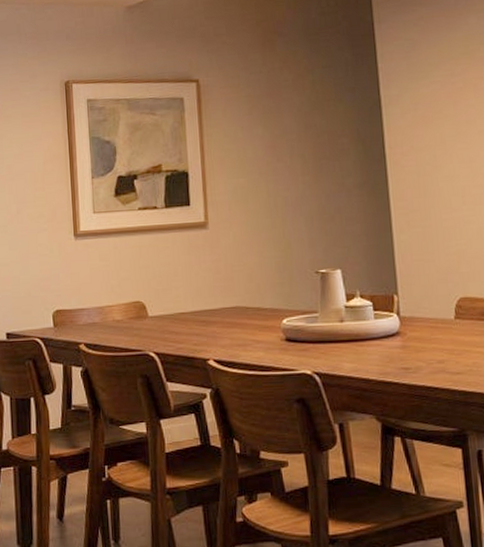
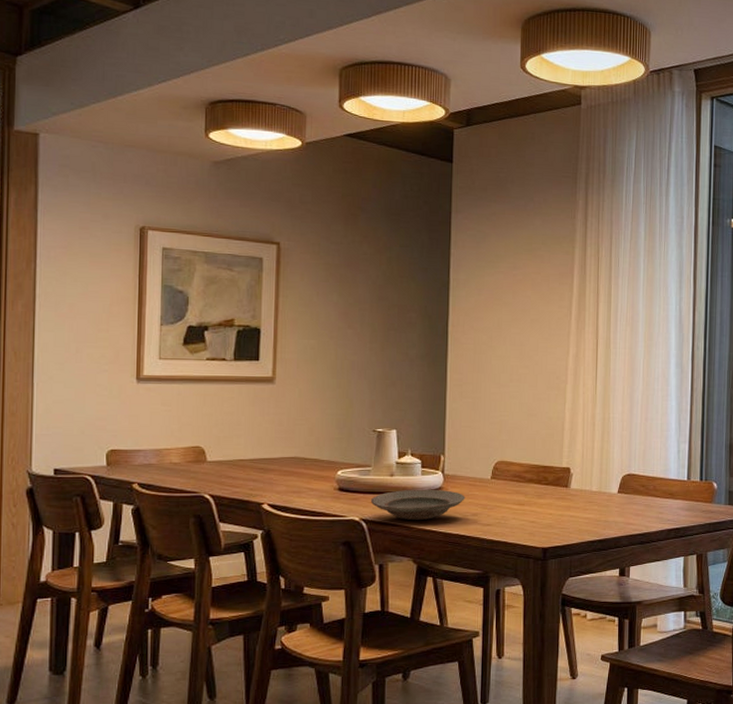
plate: none [321,334,428,372] -> present [370,489,465,521]

